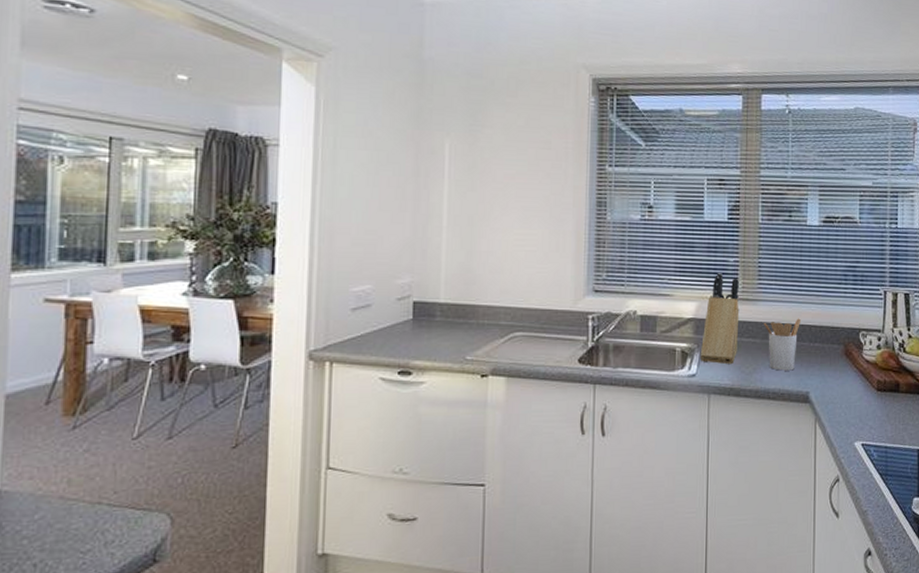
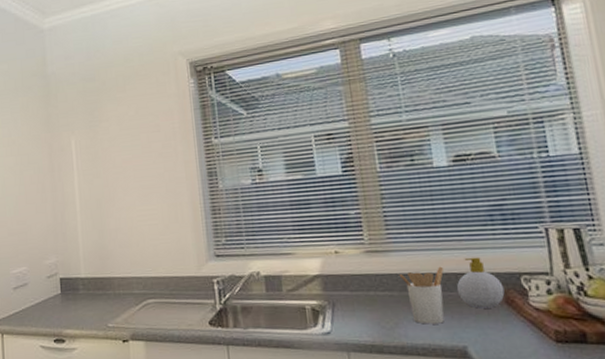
knife block: present [700,273,740,365] -> none [332,227,374,321]
soap bottle: none [808,312,846,359] -> present [456,257,505,309]

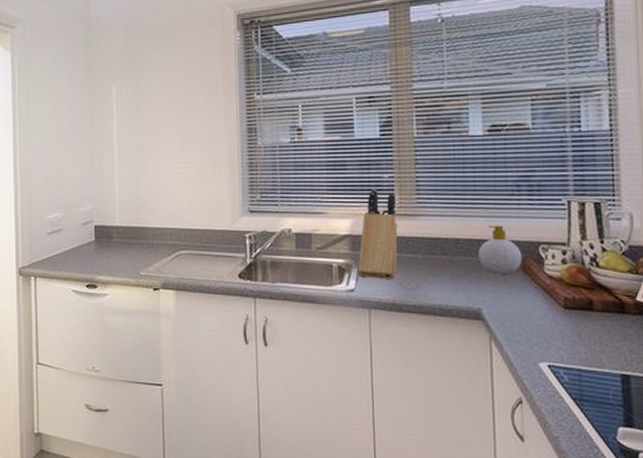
knife block: none [332,227,374,321] -> present [357,189,398,280]
utensil holder: present [399,266,444,325] -> none [425,232,467,287]

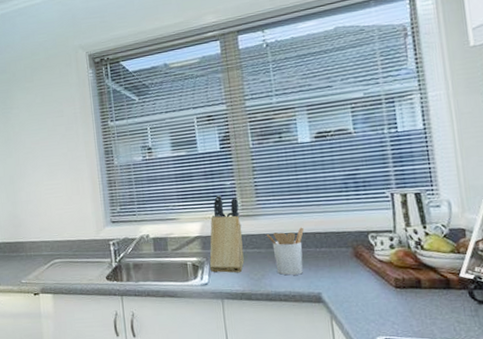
utensil holder: none [425,232,467,287] -> present [266,227,304,276]
soap bottle: present [477,225,522,274] -> none [314,218,355,262]

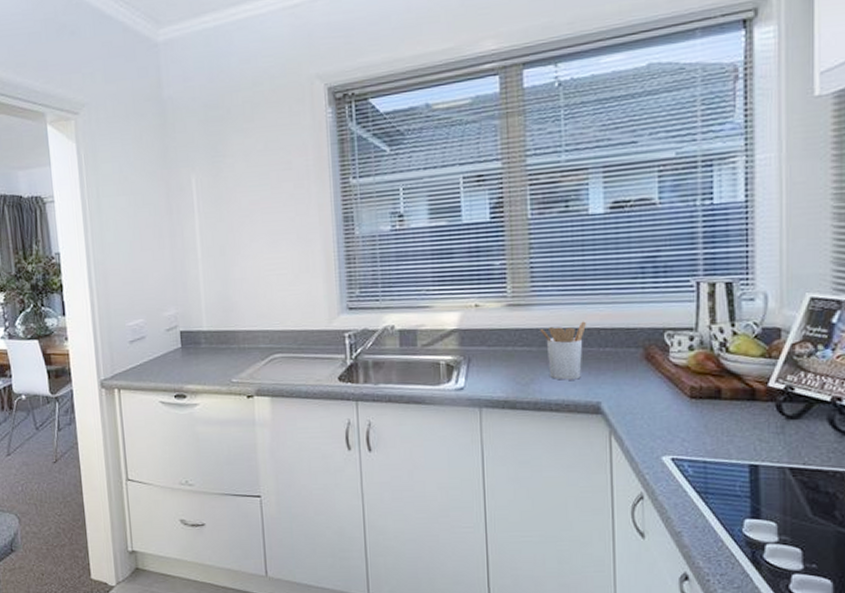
knife block: present [209,195,244,273] -> none [467,278,511,376]

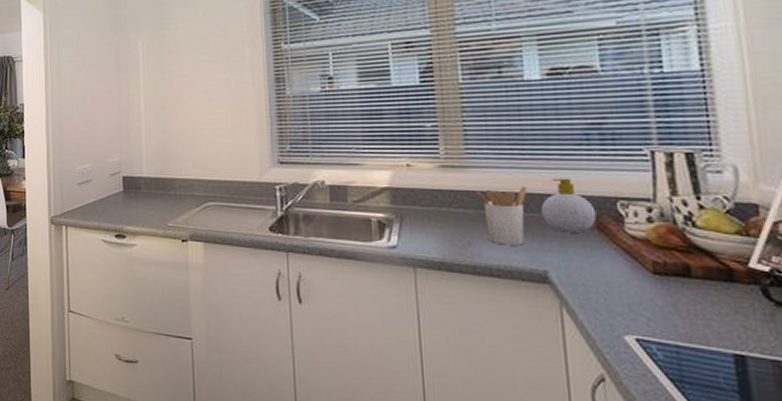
soap bottle: none [597,311,646,365] -> present [540,178,597,233]

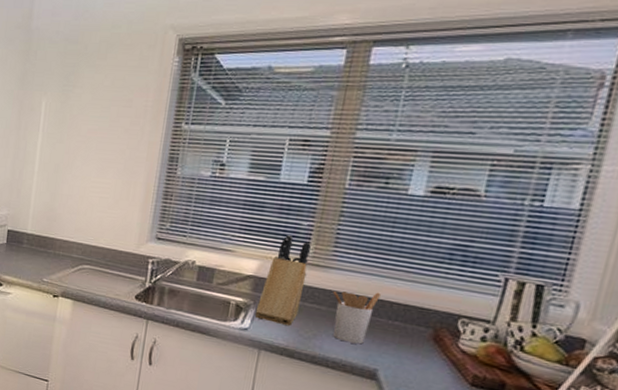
knife block: none [399,139,446,237] -> present [255,235,311,326]
soap bottle: present [540,178,597,233] -> none [387,289,438,342]

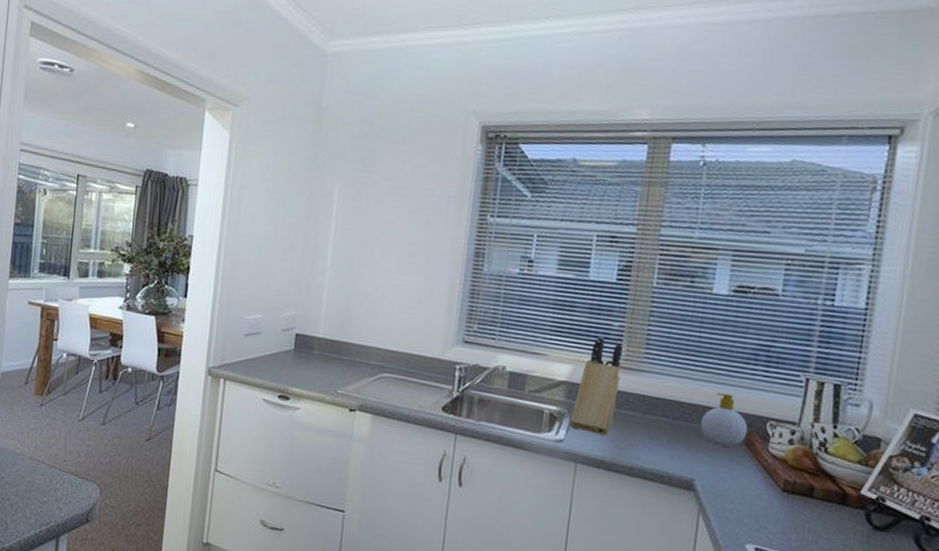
utensil holder: present [332,291,380,345] -> none [646,396,693,453]
soap bottle: none [387,289,438,342] -> present [700,392,748,447]

